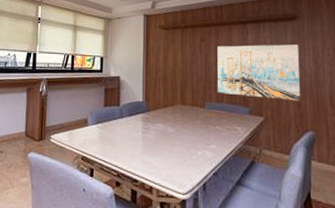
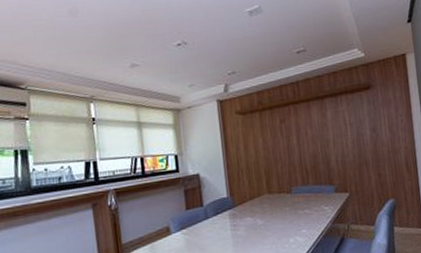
wall art: present [217,44,301,101] -> none [298,114,381,176]

